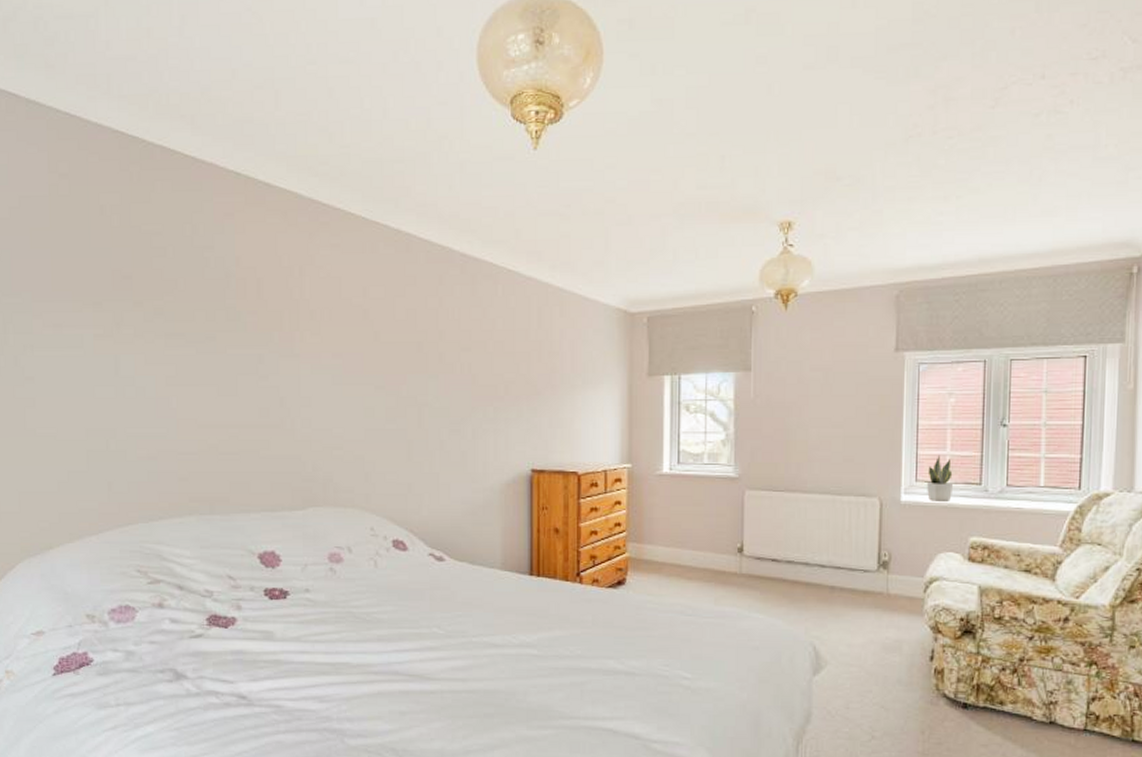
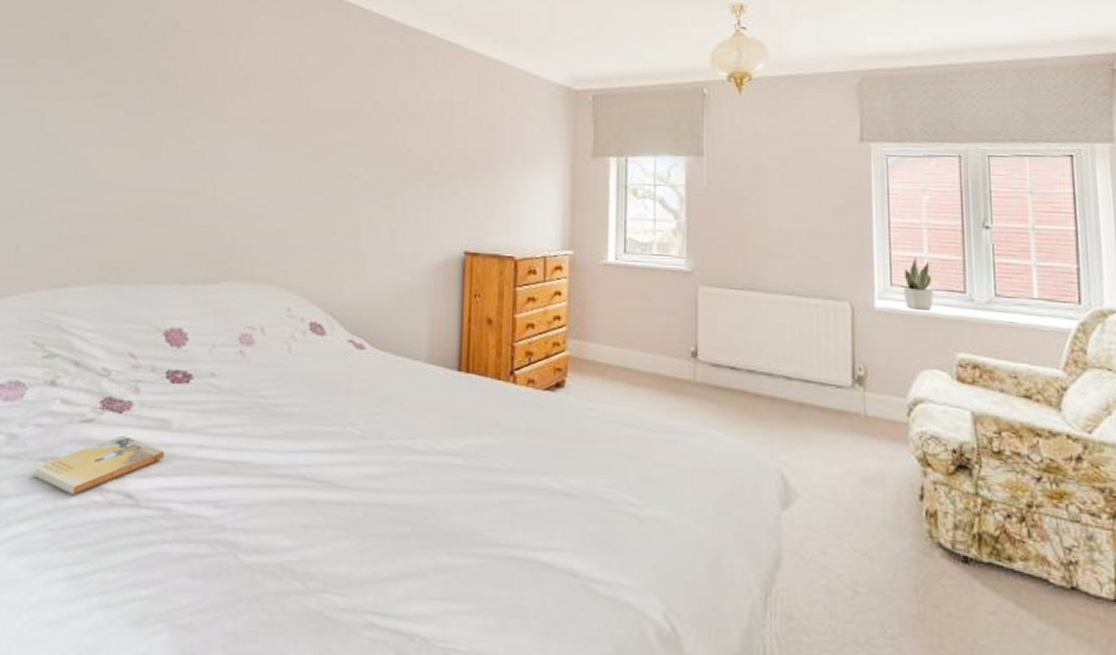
book: none [151,647,270,699] -> present [31,435,164,495]

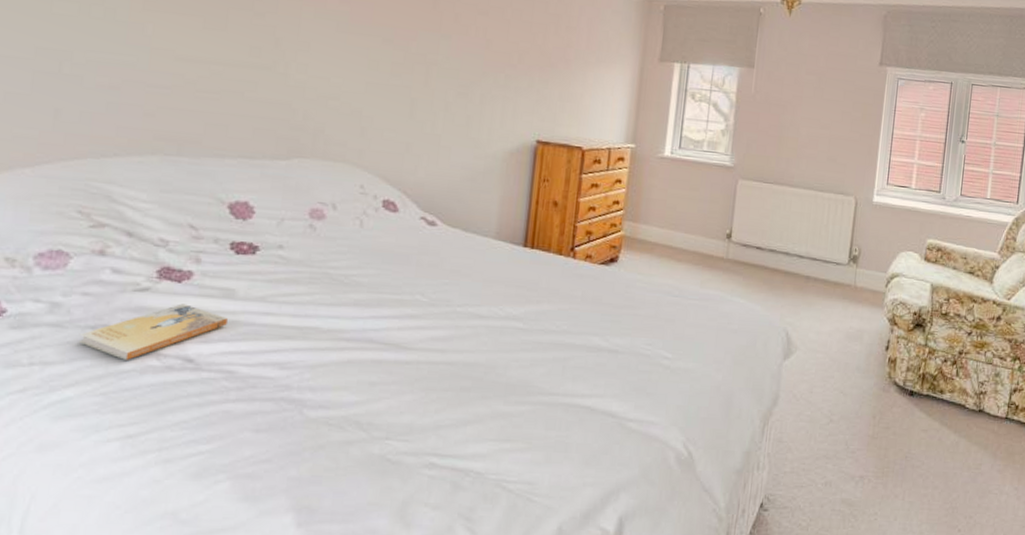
potted plant: present [903,256,933,312] -> none [895,162,918,206]

